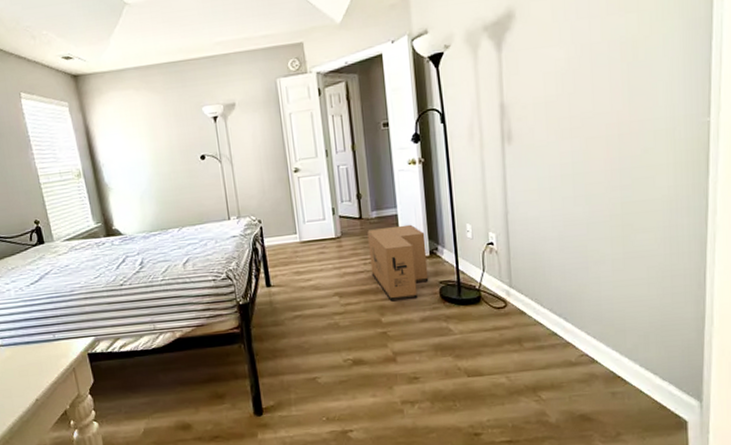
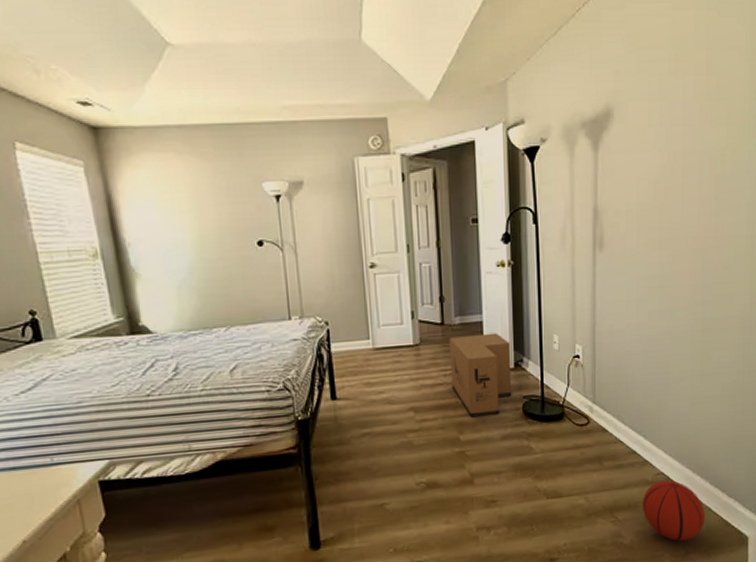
ball: none [566,361,636,423] -> present [642,480,705,542]

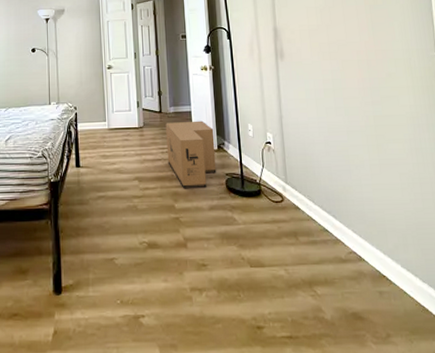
ball: present [642,480,705,542] -> none [338,259,402,323]

